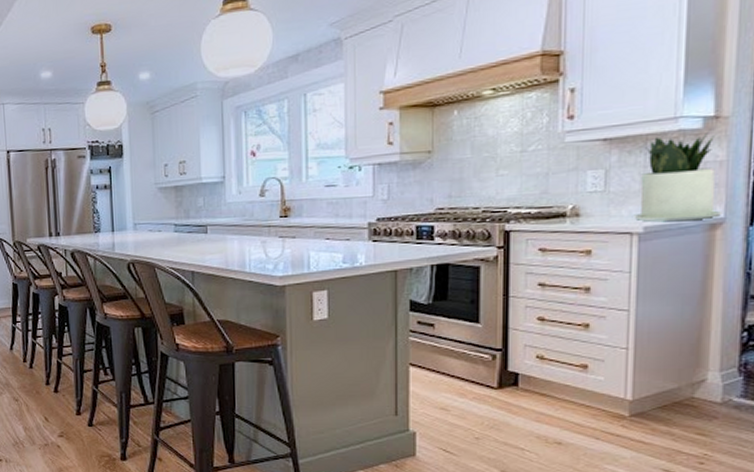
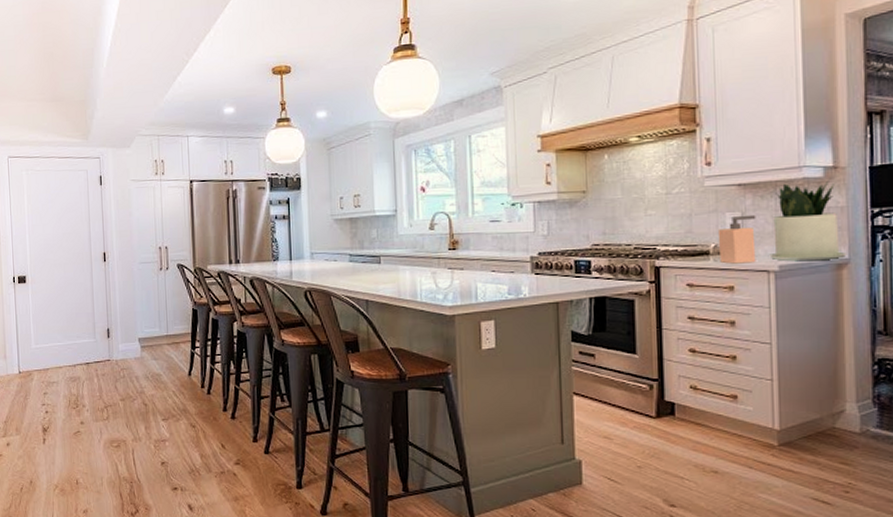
soap dispenser: none [576,172,622,227] -> present [717,214,756,264]

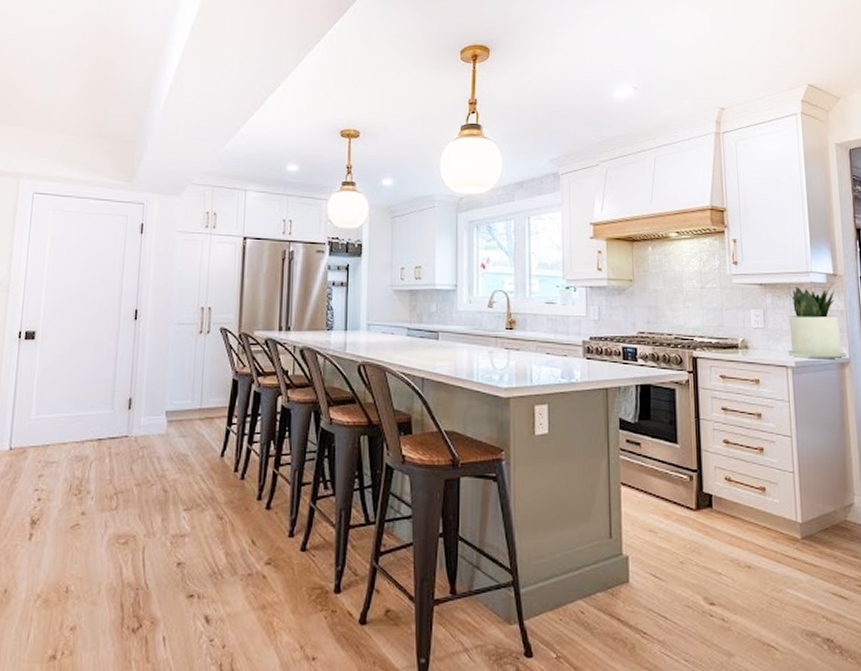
soap dispenser: present [717,214,756,264] -> none [744,312,777,358]

